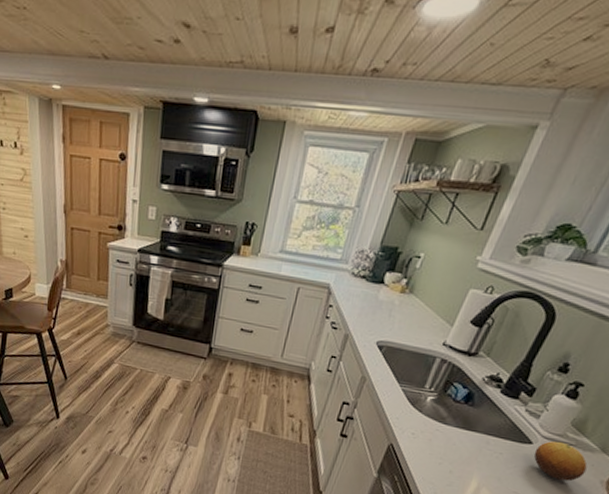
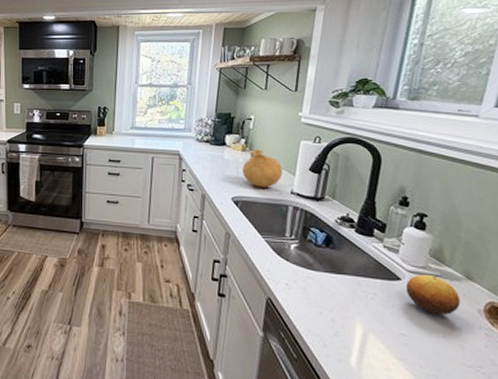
ceramic pot: none [394,292,441,335] -> present [242,149,283,187]

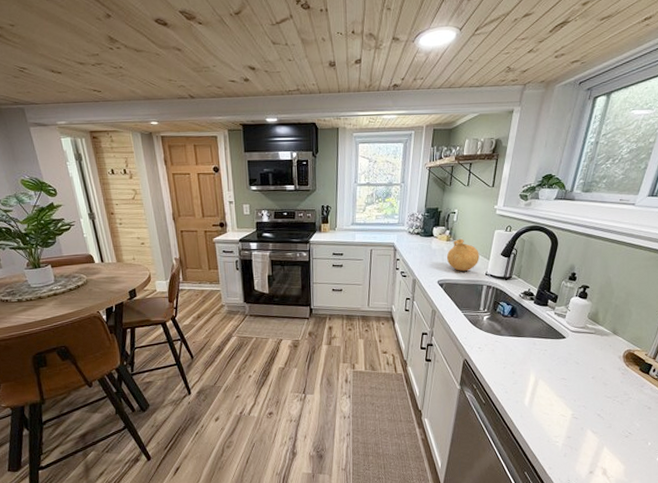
fruit: present [405,274,460,315] -> none [568,332,607,362]

